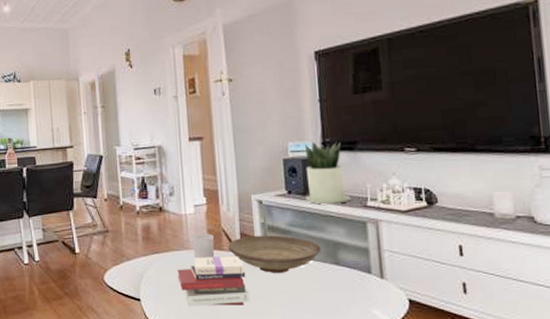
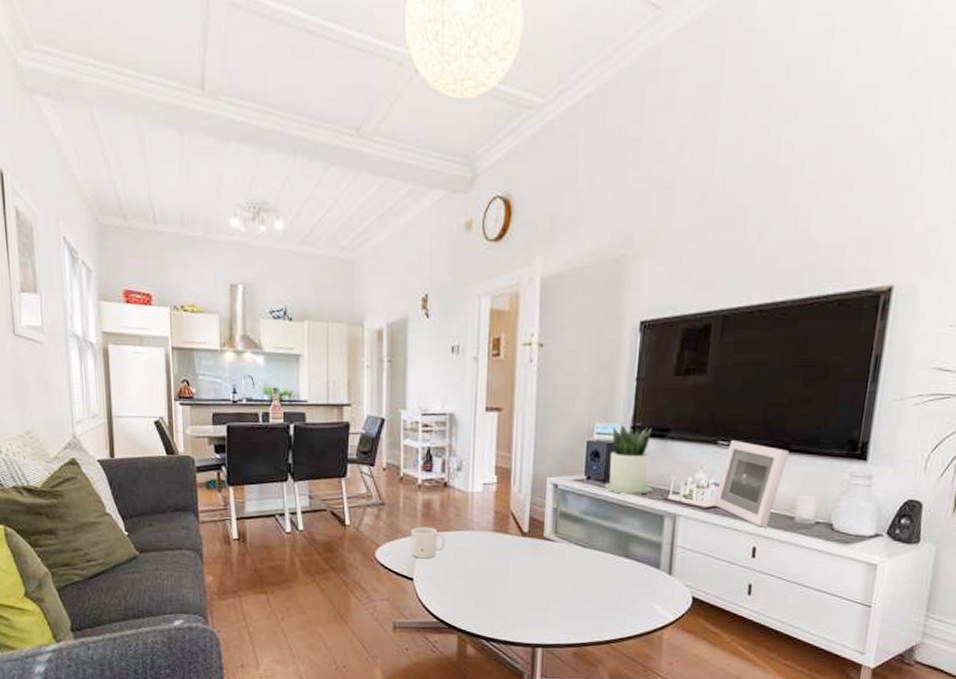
mug: none [134,249,167,280] -> present [411,526,446,559]
books: present [177,256,250,306] -> none [456,539,531,592]
candle holder: present [192,233,215,259] -> none [476,514,500,541]
decorative bowl: present [228,235,322,273] -> none [515,521,613,562]
picture frame: none [411,146,476,226] -> present [713,440,790,528]

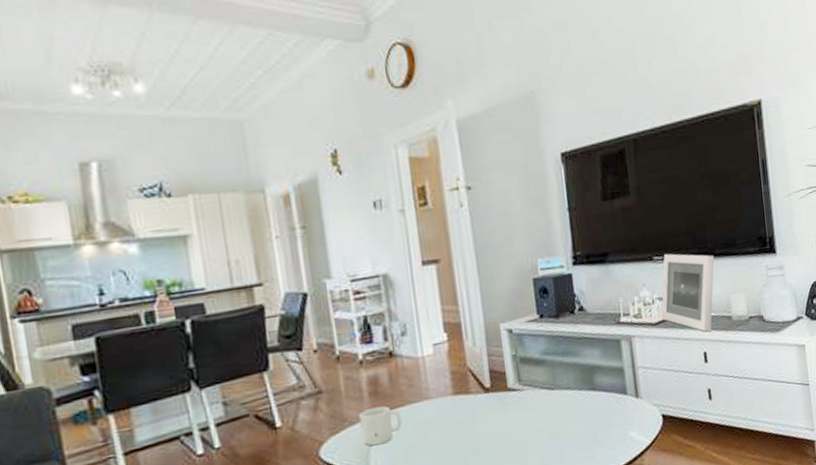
planter: present [605,424,652,495] -> none [556,255,604,327]

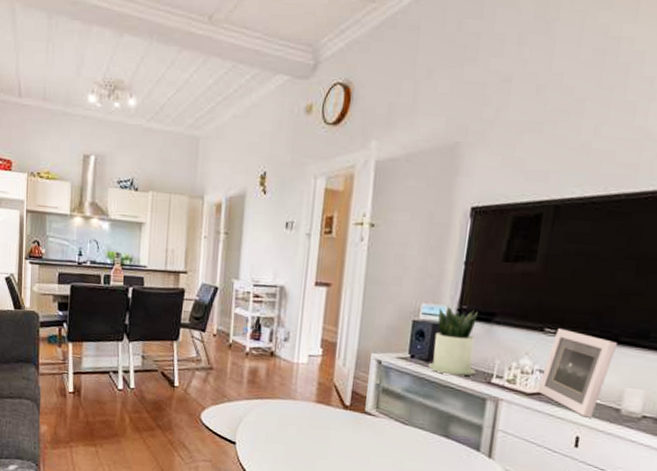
mug: present [359,406,403,446] -> none [235,392,269,425]
planter: none [556,255,604,327] -> present [428,306,478,377]

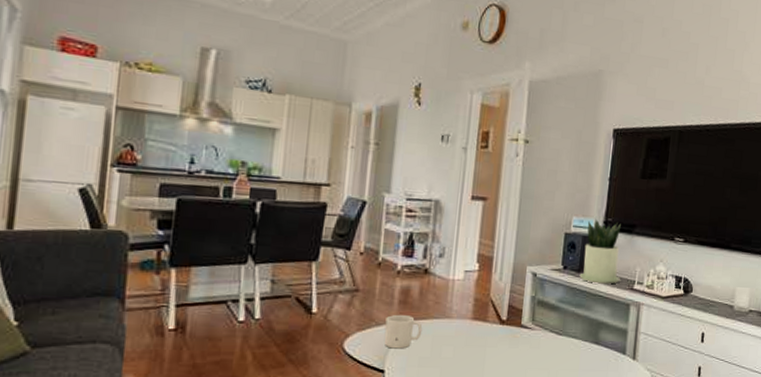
mug: none [235,392,269,425] -> present [384,314,423,349]
picture frame: present [537,329,618,418] -> none [670,238,730,315]

